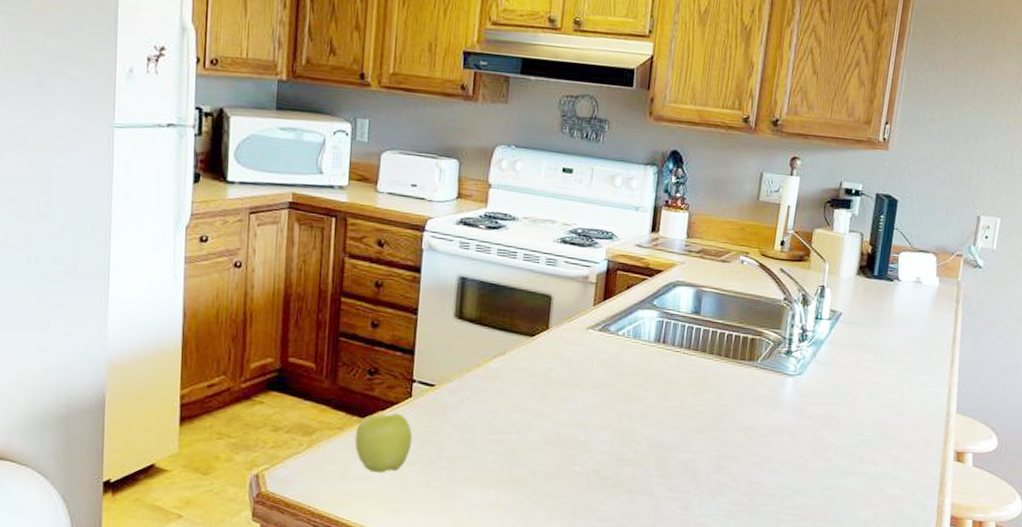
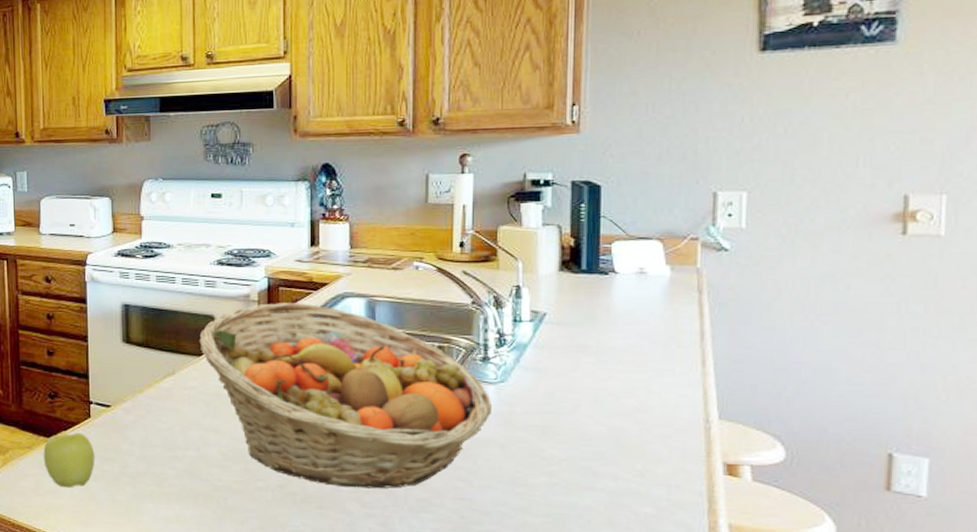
fruit basket: none [534,286,789,474] -> present [199,303,493,489]

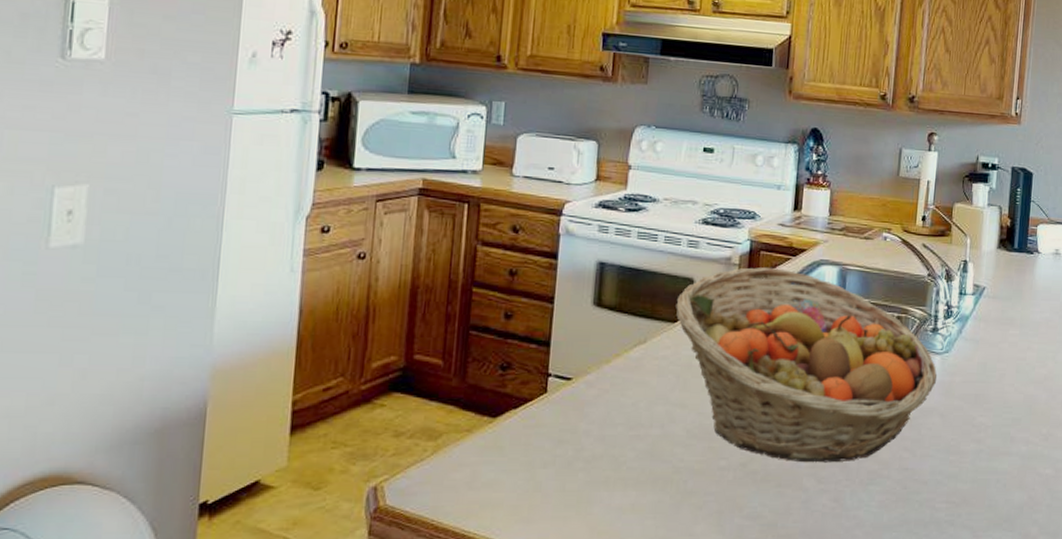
apple: present [43,432,95,488] -> none [484,411,548,478]

